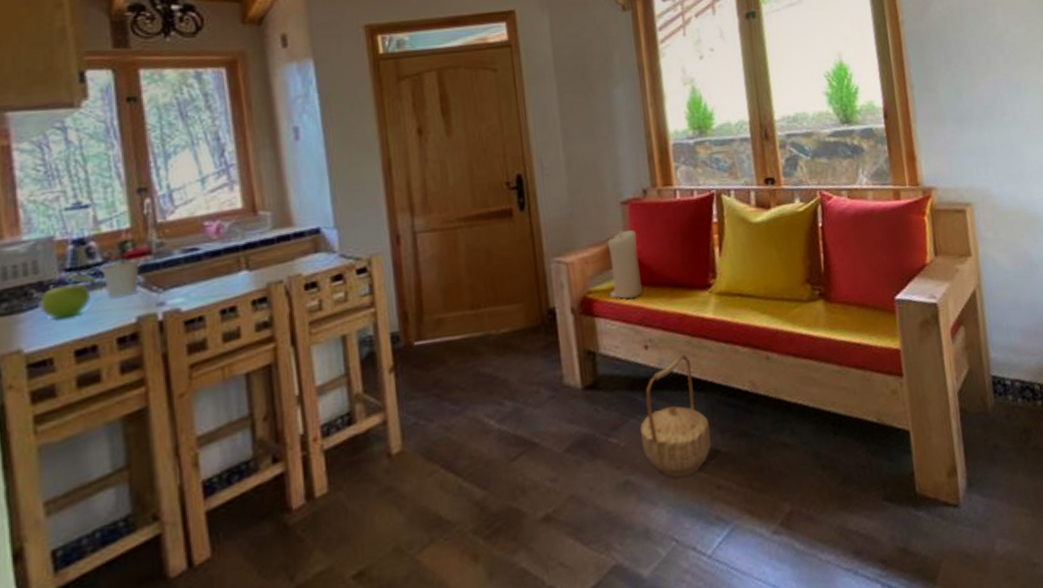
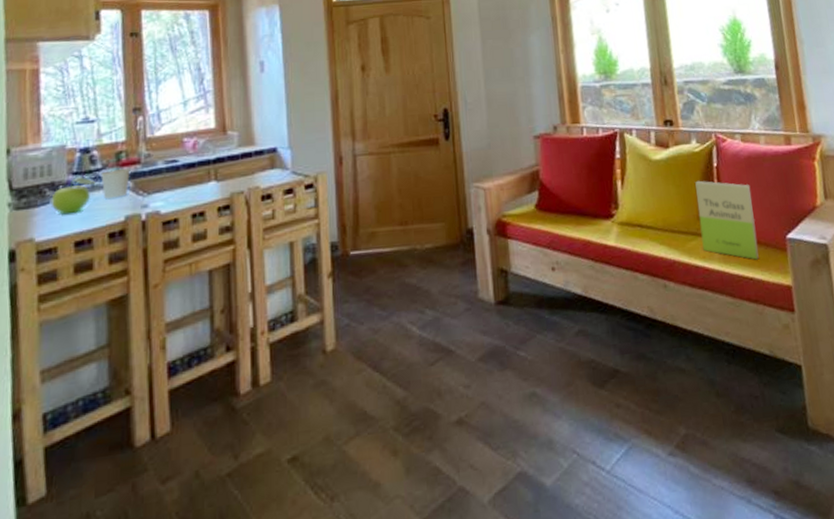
candle: present [607,229,643,300] -> none [520,161,552,225]
basket: present [640,354,711,478] -> none [546,278,611,394]
book: none [799,242,866,325] -> present [695,180,759,260]

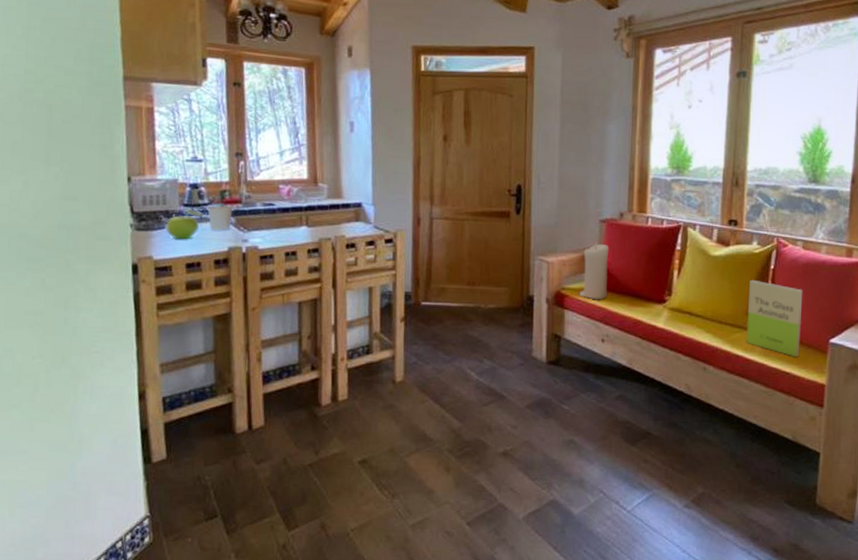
candle: none [520,161,552,225] -> present [578,243,609,300]

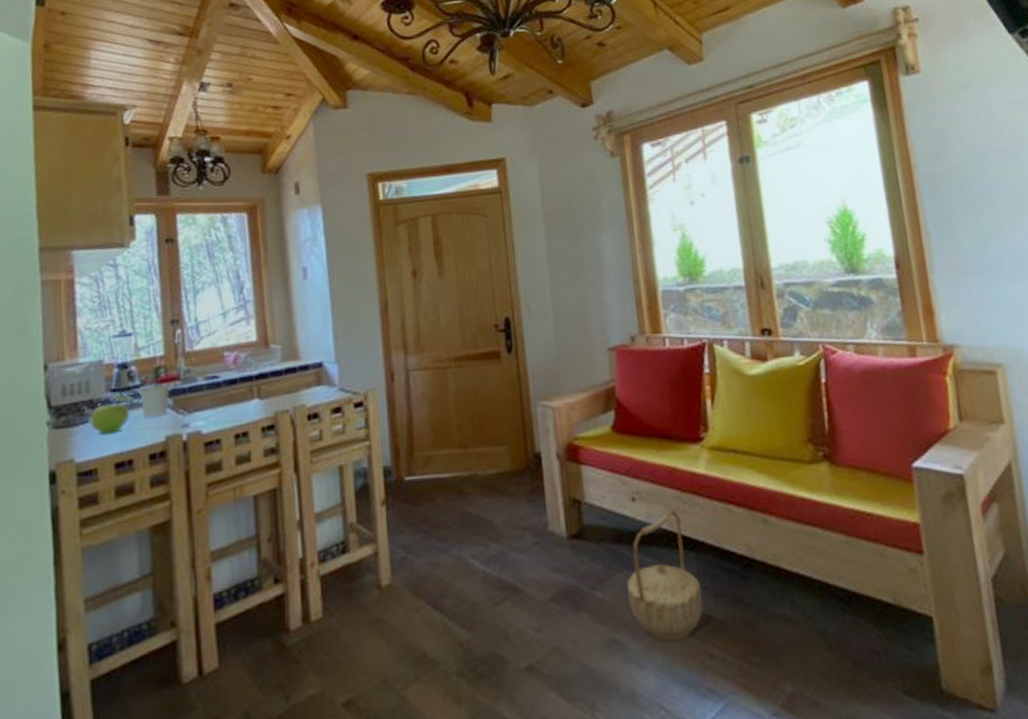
candle: present [578,243,609,300] -> none [593,376,631,449]
basket: none [588,352,646,447] -> present [627,510,703,642]
book: present [746,279,803,358] -> none [799,398,878,492]

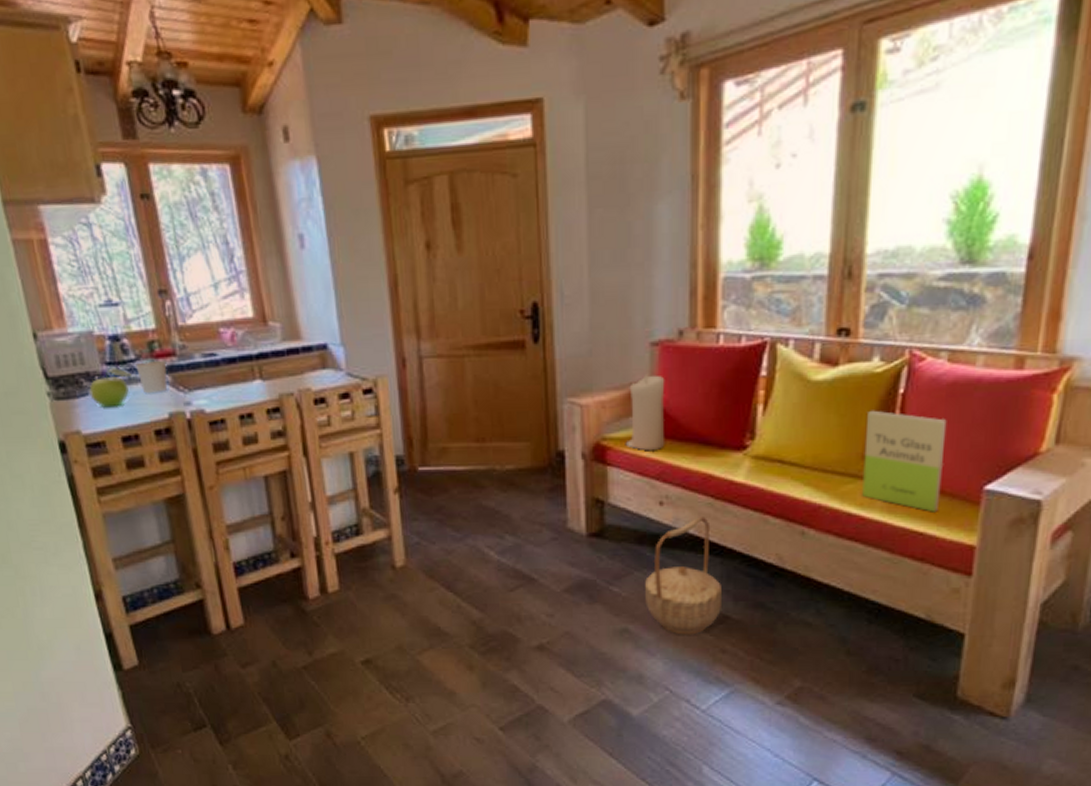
candle: none [593,376,631,449] -> present [625,375,665,452]
book: none [799,398,878,492] -> present [862,410,947,512]

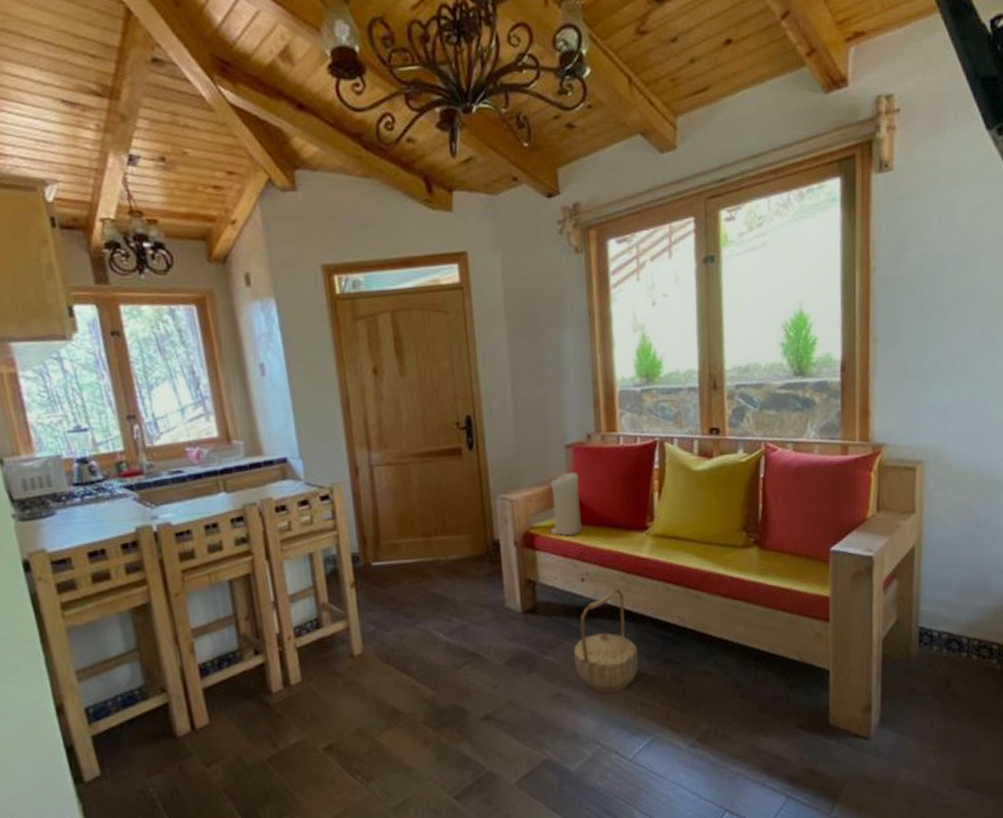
fruit: present [89,368,131,408] -> none [55,488,99,526]
dixie cup: present [135,361,168,394] -> none [103,480,135,511]
book: present [862,410,947,512] -> none [738,492,799,572]

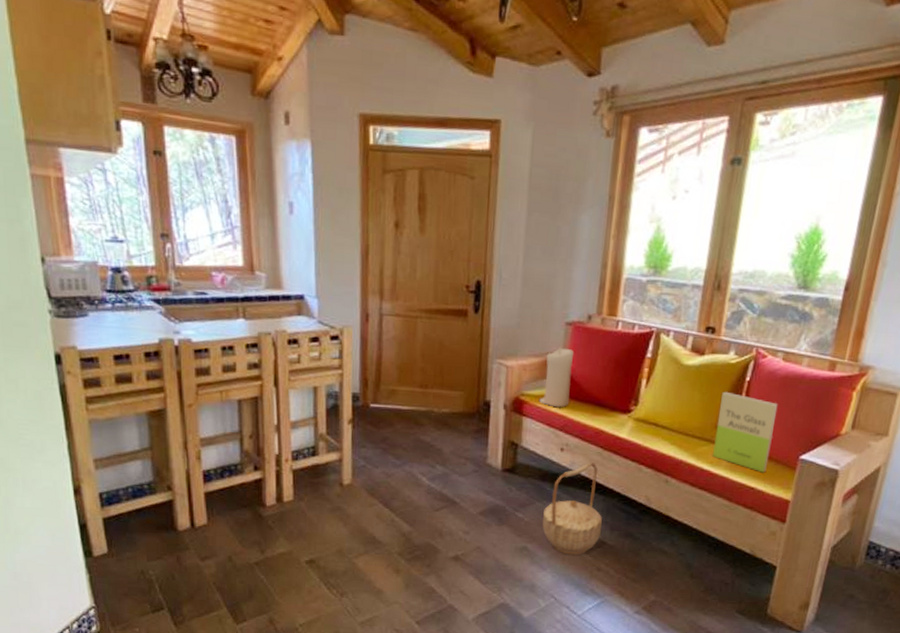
book: none [738,492,799,572] -> present [713,391,778,473]

